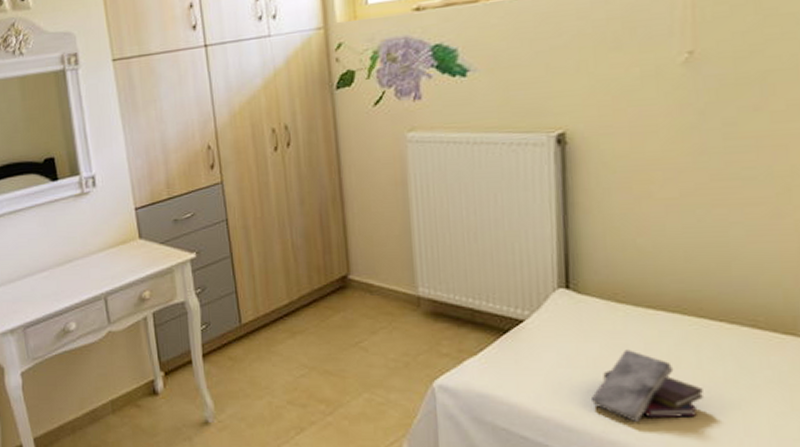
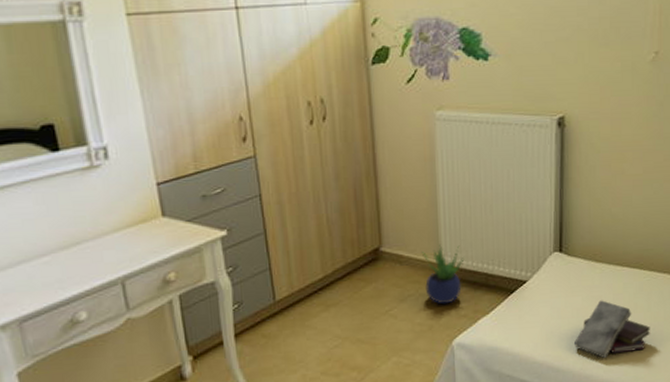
potted plant: none [394,273,445,340] -> present [421,244,465,305]

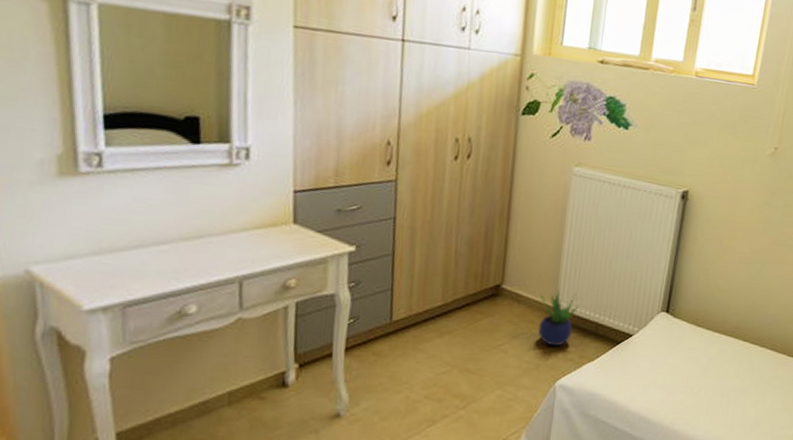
book: present [573,300,650,359] -> none [666,362,737,417]

